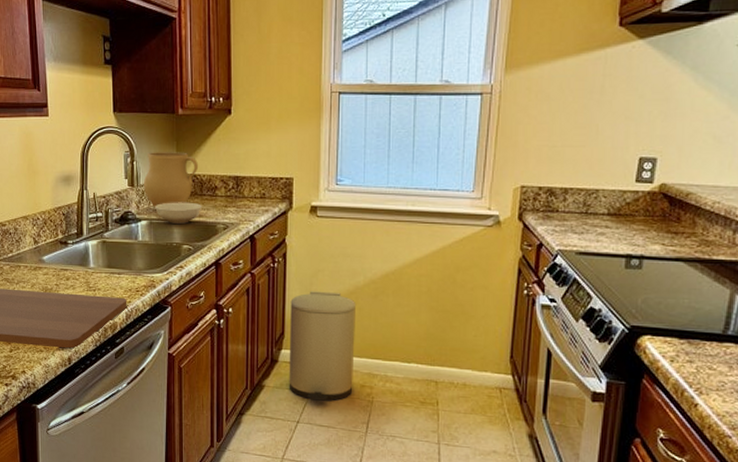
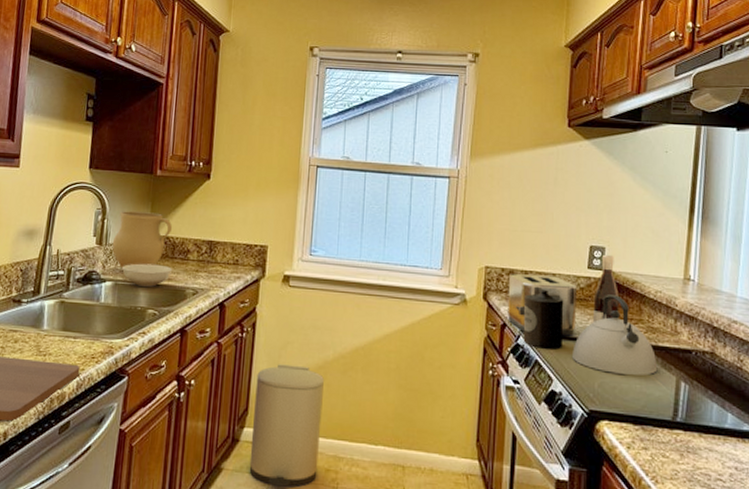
toaster: none [544,192,622,253] -> present [508,274,577,336]
canister: none [561,206,607,267] -> present [523,289,564,349]
kettle: none [613,208,710,291] -> present [571,294,658,376]
bottle: none [638,166,670,237] -> present [592,254,619,322]

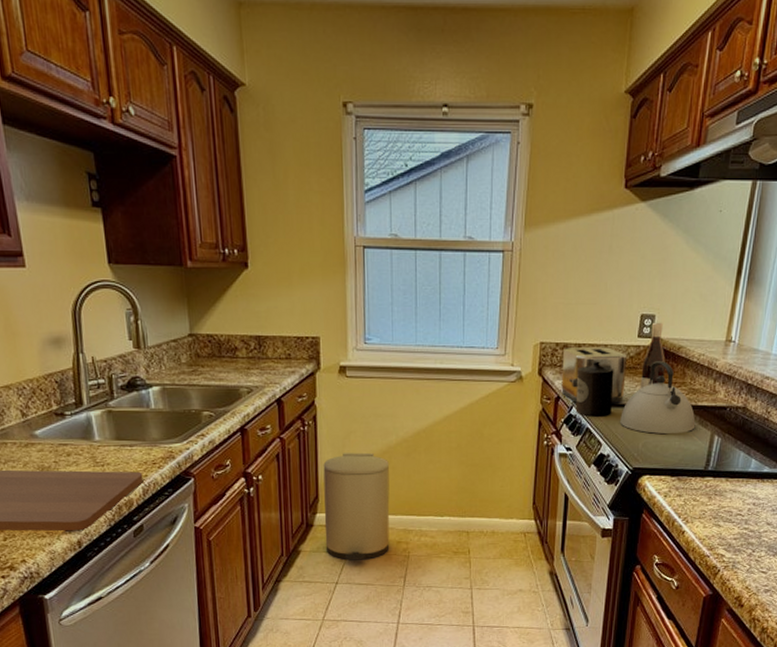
ceramic jug: present [112,211,173,269] -> none [151,309,215,372]
bowl: present [122,263,173,287] -> none [167,365,223,389]

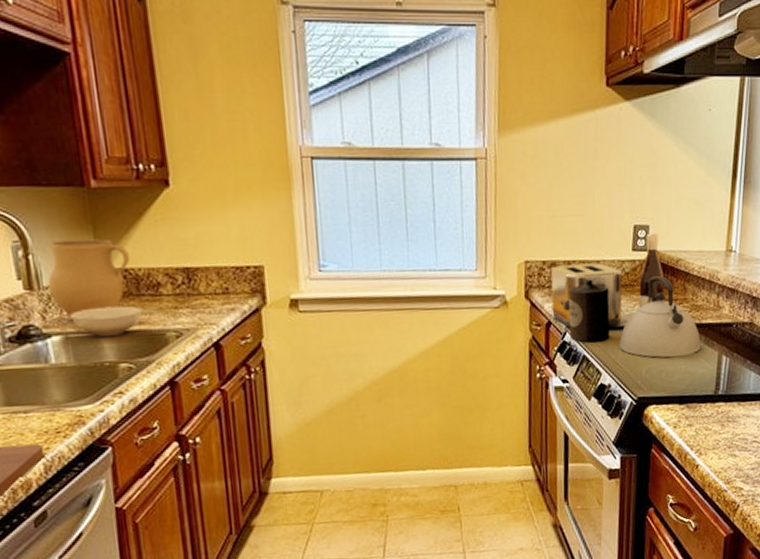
ceramic jug: none [151,309,215,372] -> present [47,239,131,318]
bowl: none [167,365,223,389] -> present [70,305,143,337]
pedal bin: present [323,452,390,561] -> none [276,400,363,533]

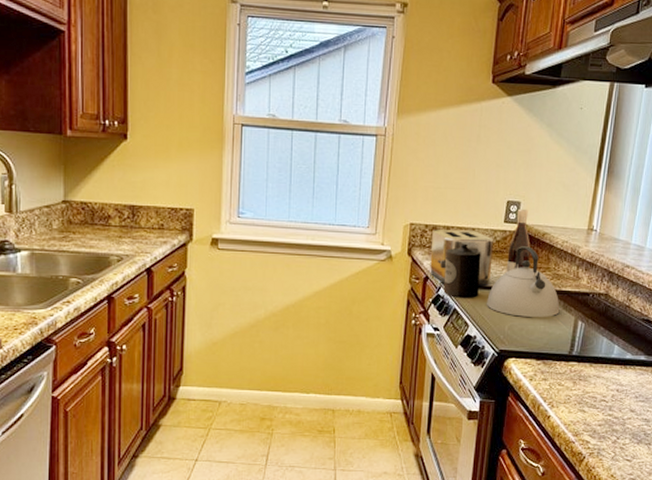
ceramic jug: present [47,239,131,318] -> none [23,176,90,237]
bowl: present [70,305,143,337] -> none [38,231,94,255]

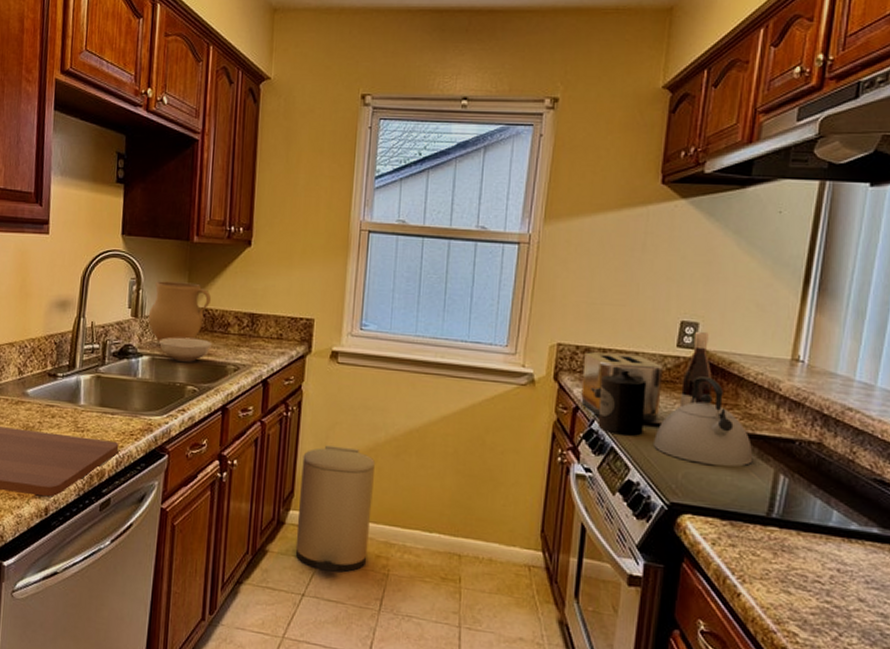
ceramic jug: none [23,176,90,237] -> present [148,281,212,343]
bowl: none [38,231,94,255] -> present [159,337,213,362]
pedal bin: none [187,325,257,437] -> present [295,445,376,572]

